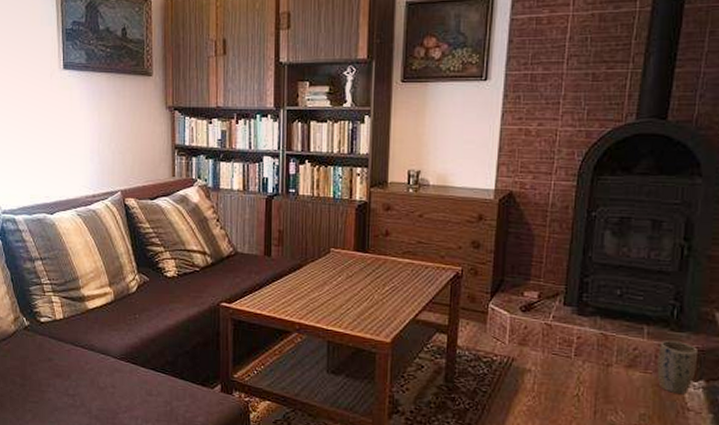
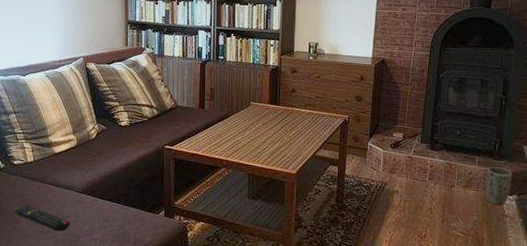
remote control: none [40,372,107,406] -> present [13,205,71,231]

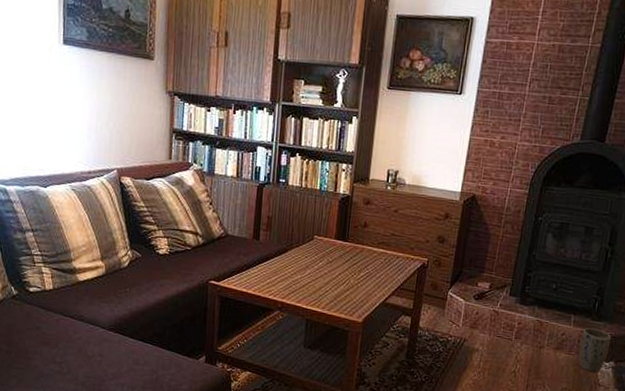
remote control: present [13,205,71,231] -> none [26,340,94,373]

